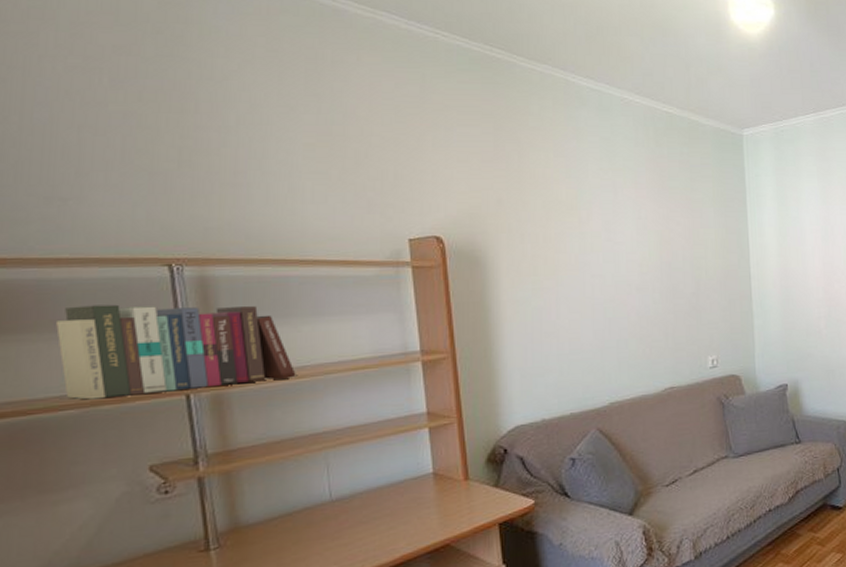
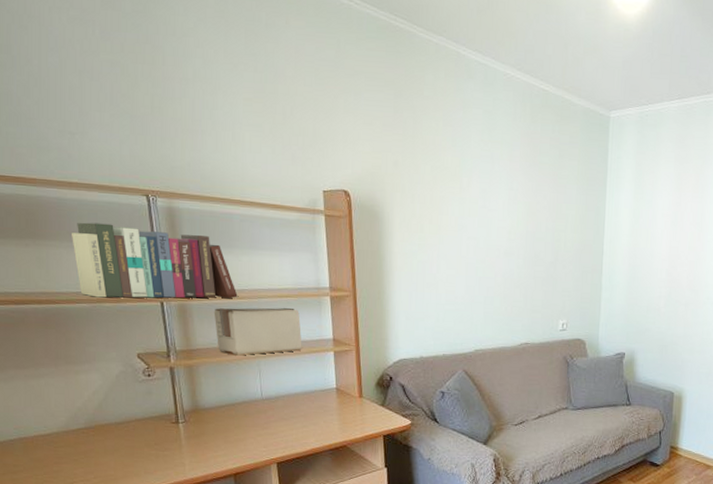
box: none [262,381,386,451] -> present [214,307,302,356]

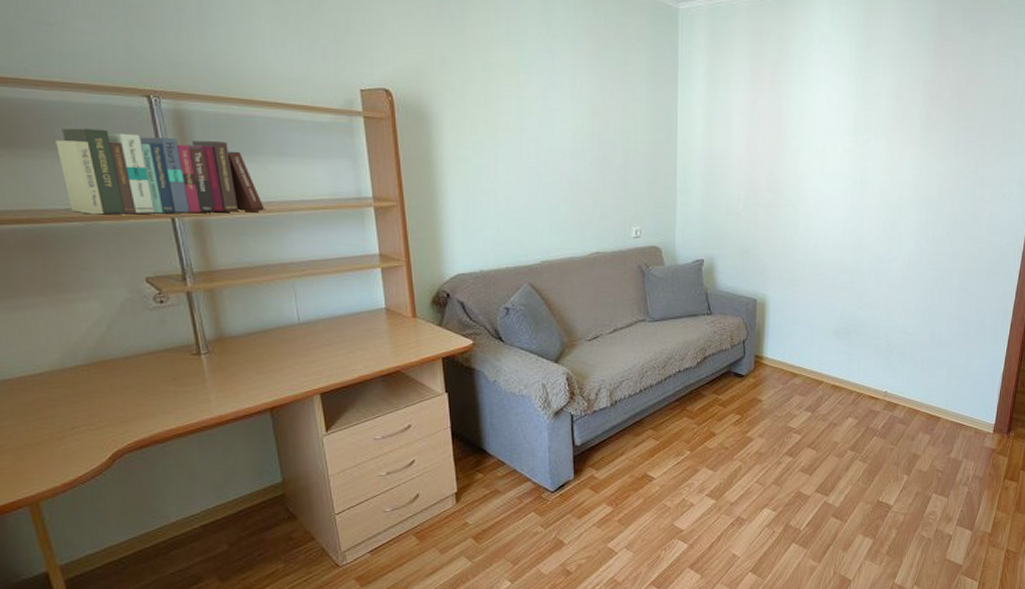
box: present [214,307,302,356] -> none [236,220,344,276]

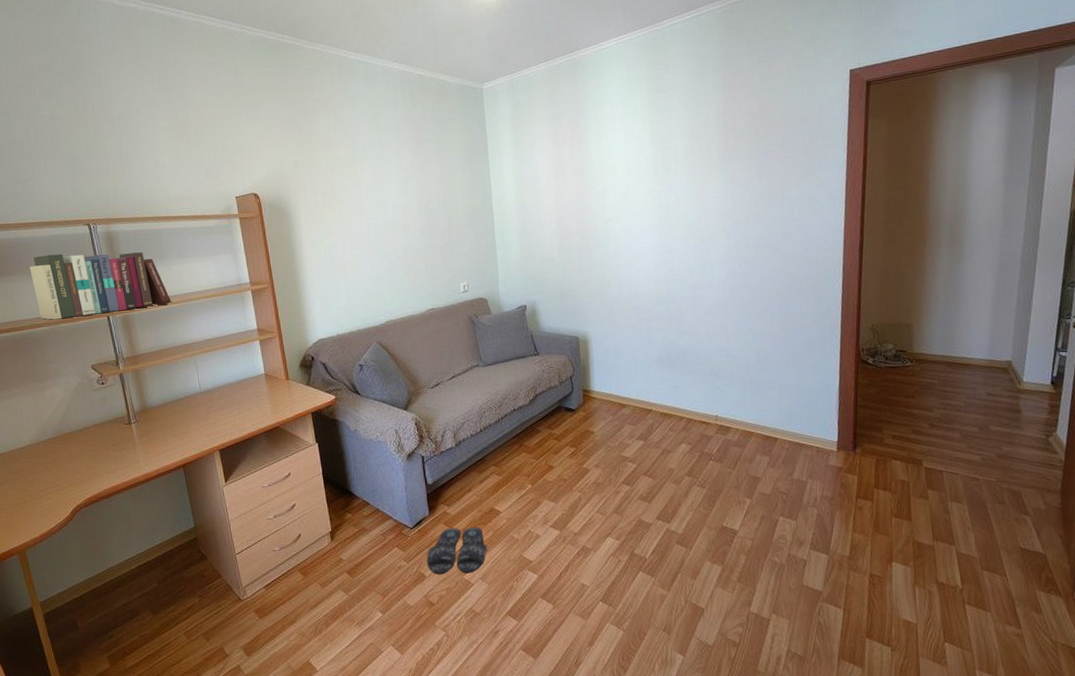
slippers: none [567,493,637,543] -> present [426,527,488,575]

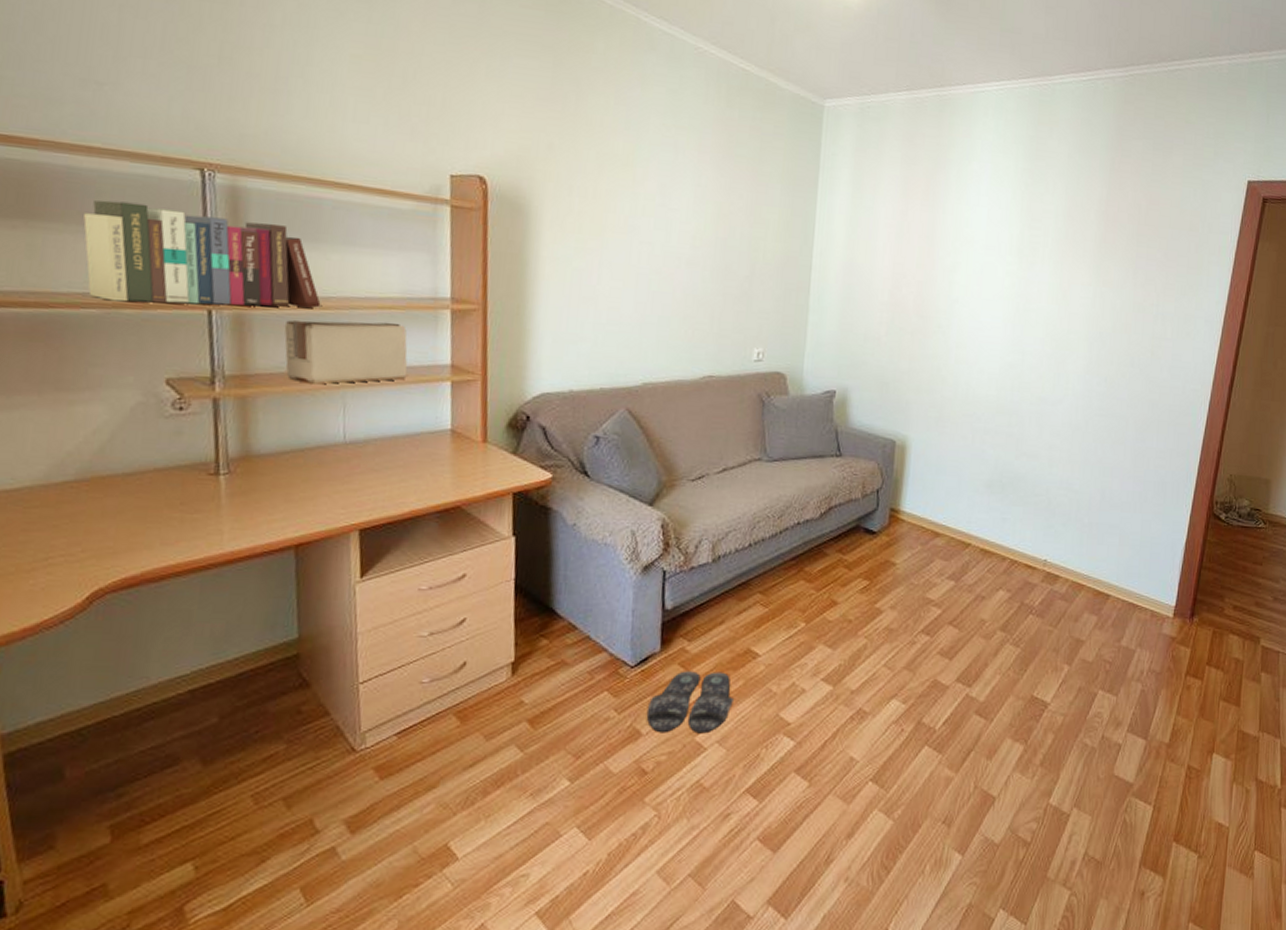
box: none [152,305,231,356] -> present [284,320,408,385]

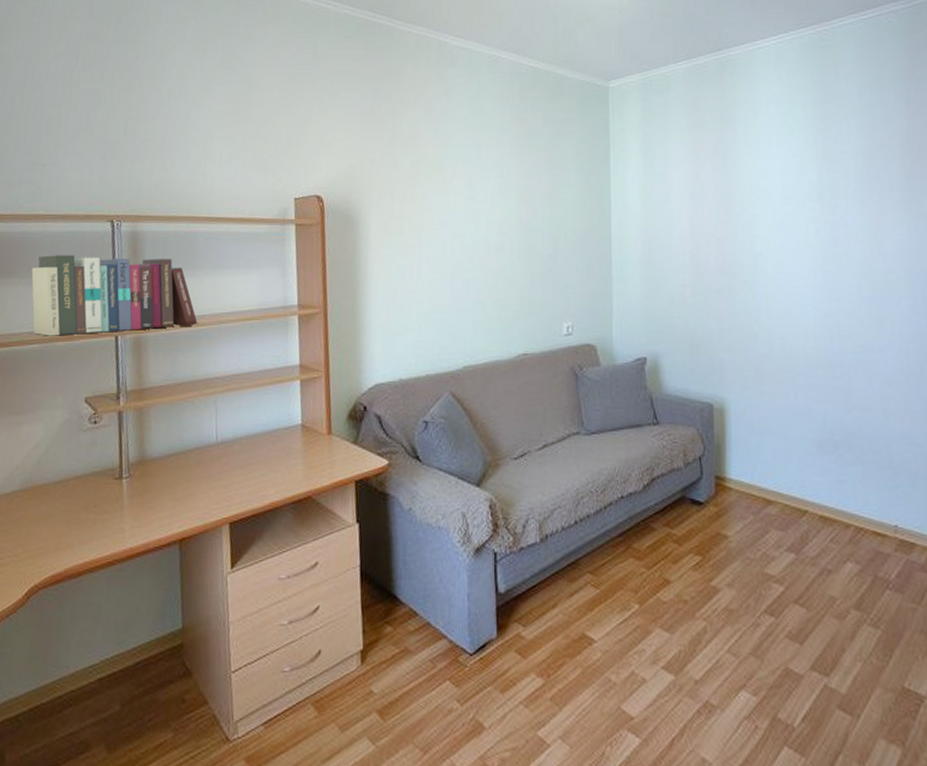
box: present [284,320,408,385] -> none [170,332,265,392]
slippers: present [646,671,735,734] -> none [488,659,574,728]

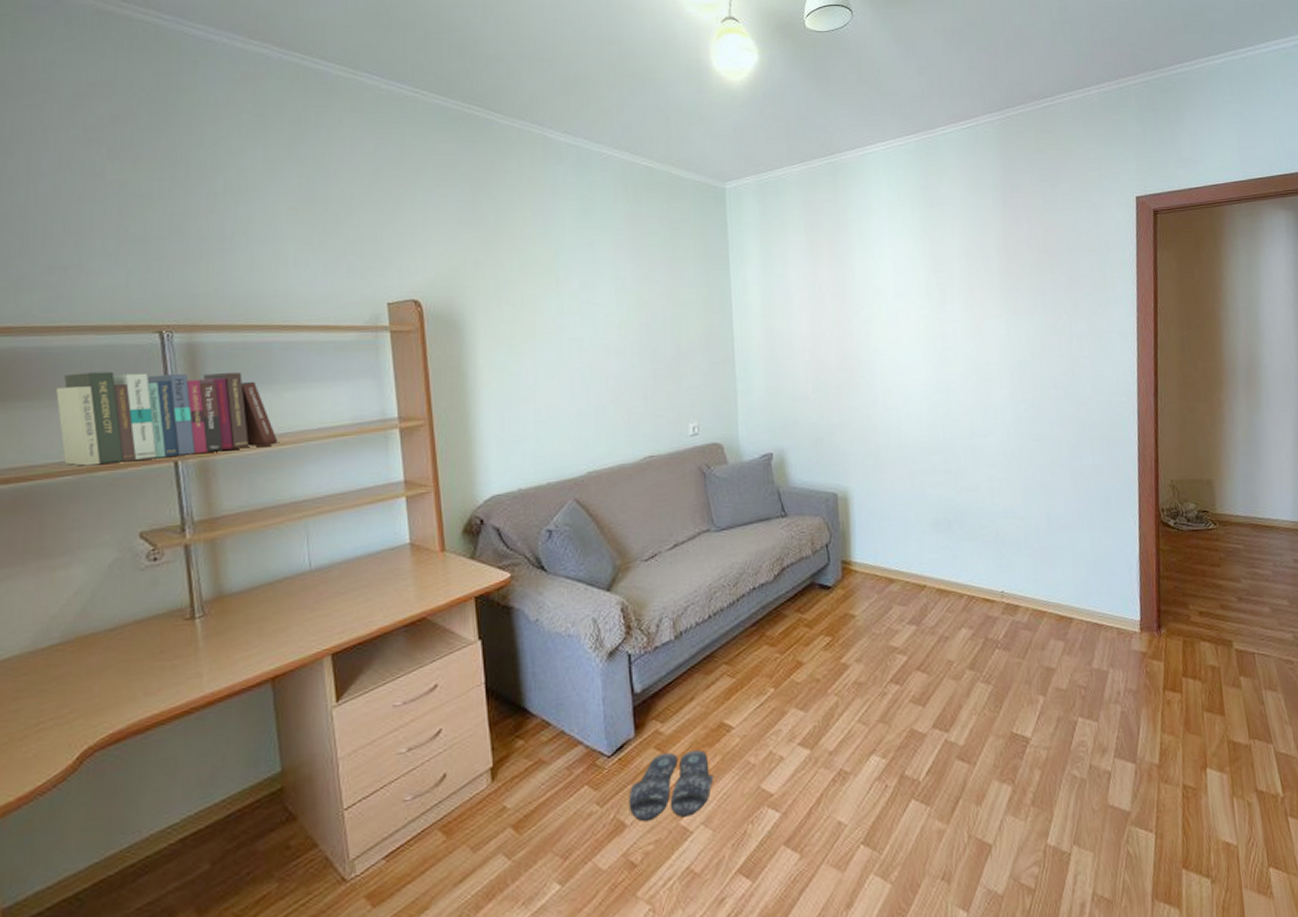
slippers: none [488,659,574,728] -> present [628,750,714,822]

